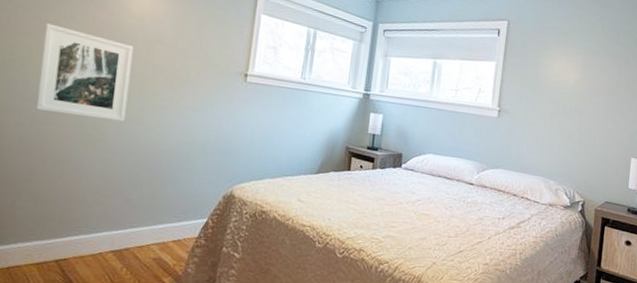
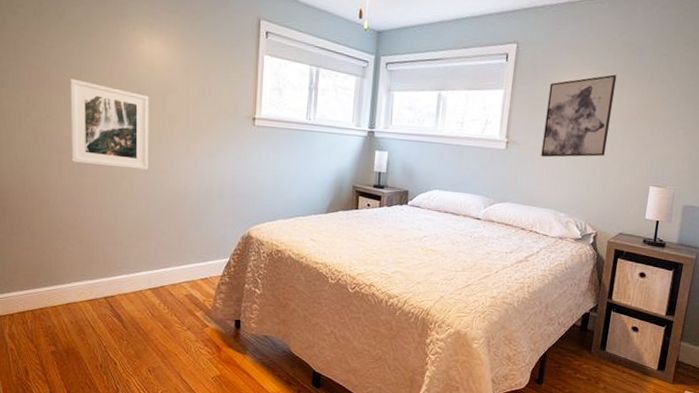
wall art: none [531,54,598,128] -> present [541,74,617,158]

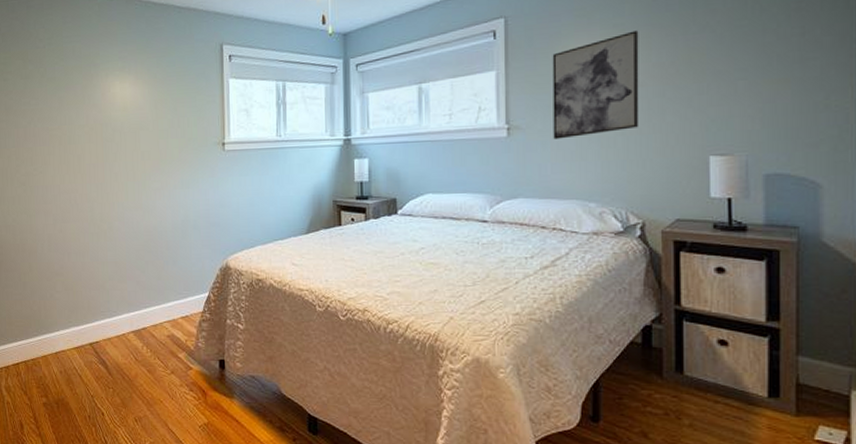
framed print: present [70,79,149,171] -> none [52,131,125,211]

